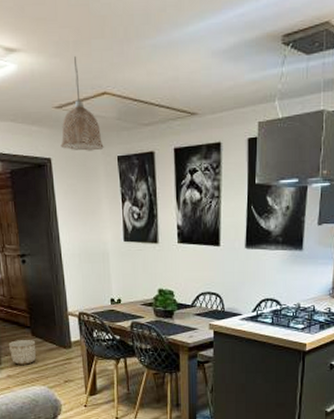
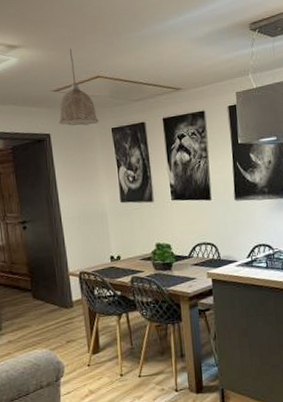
planter: present [8,340,37,365] -> none [9,303,38,329]

